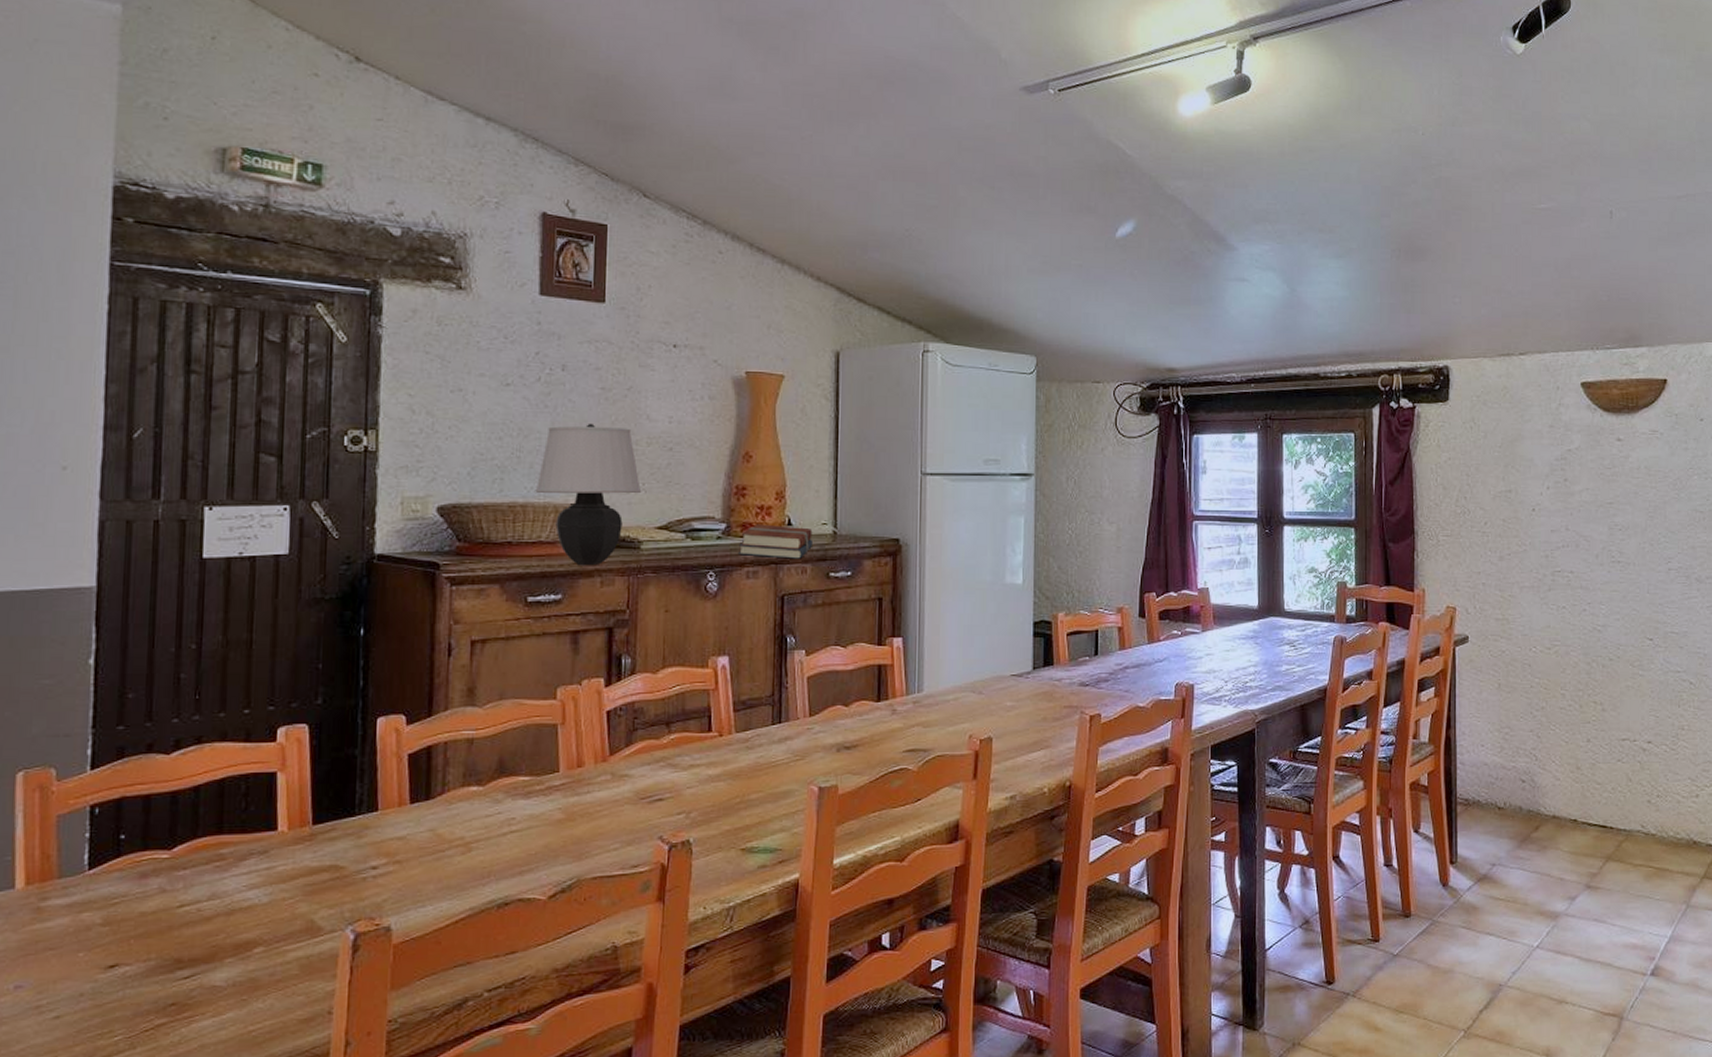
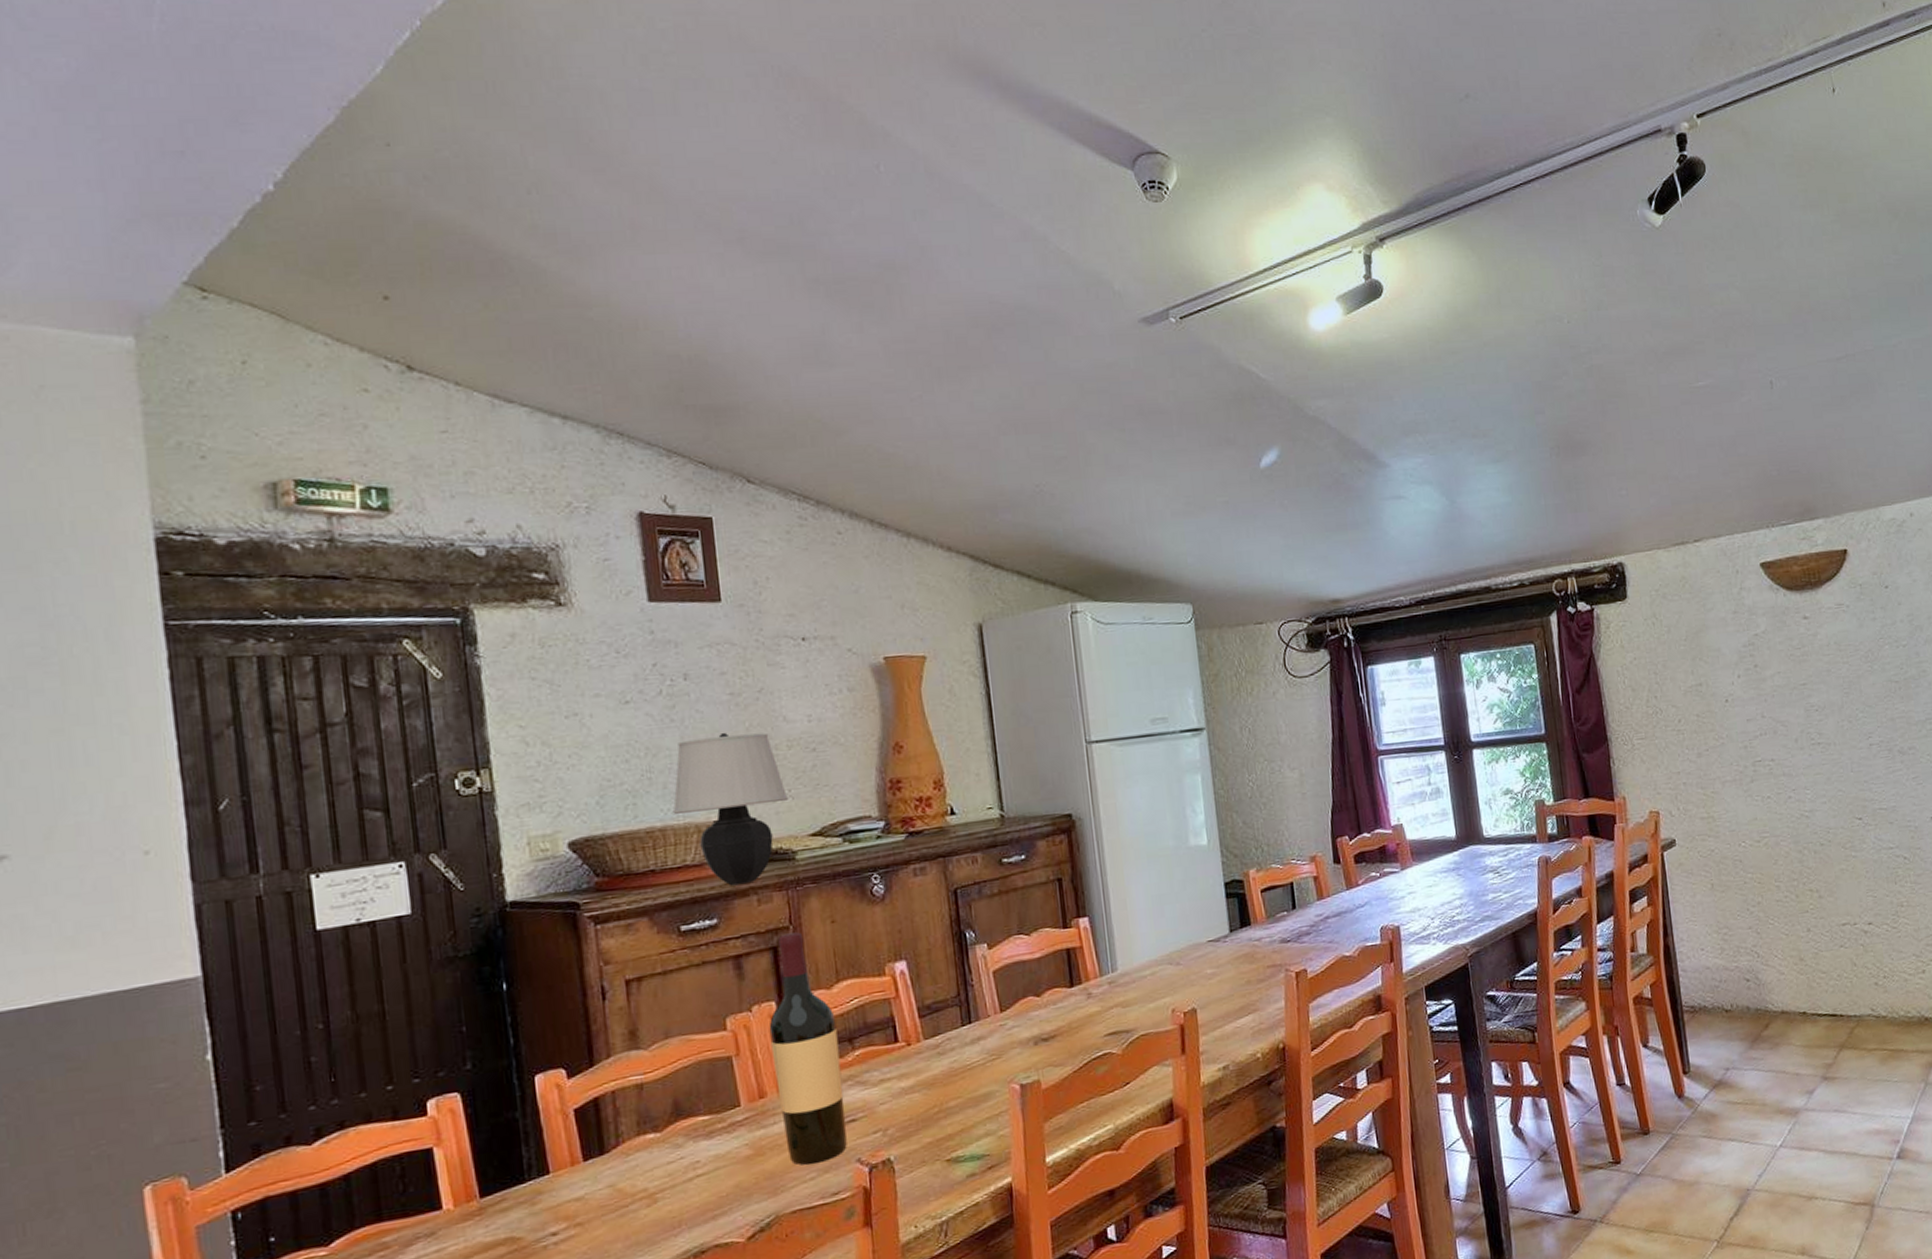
wine bottle: none [594,617,657,835] -> present [769,932,847,1165]
books: present [739,524,813,559] -> none [901,814,980,853]

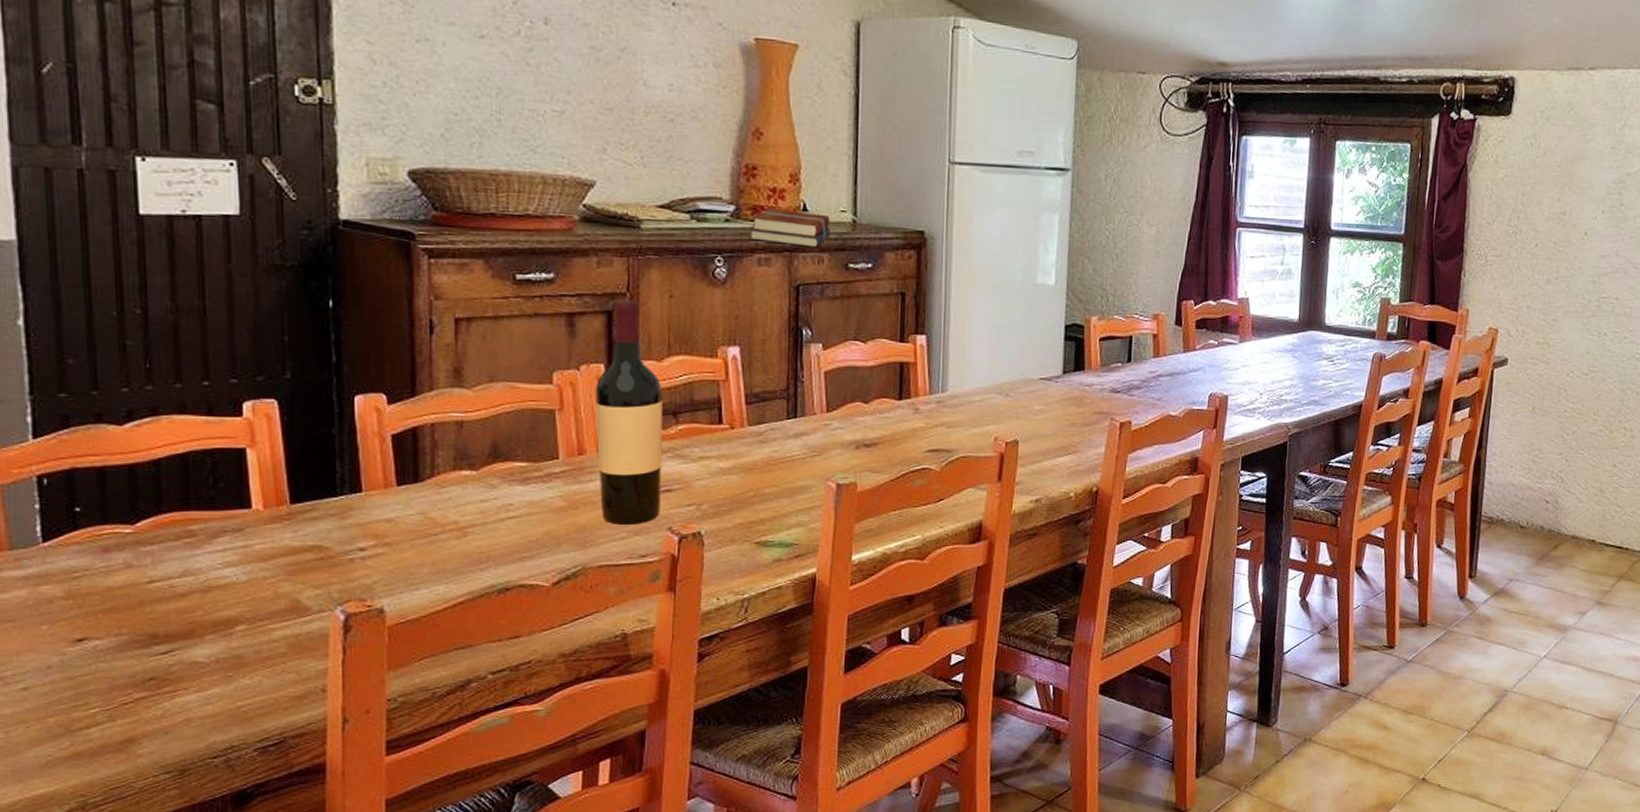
table lamp: present [672,732,789,886] -> none [519,86,640,244]
books: none [901,814,980,853] -> present [749,207,830,248]

